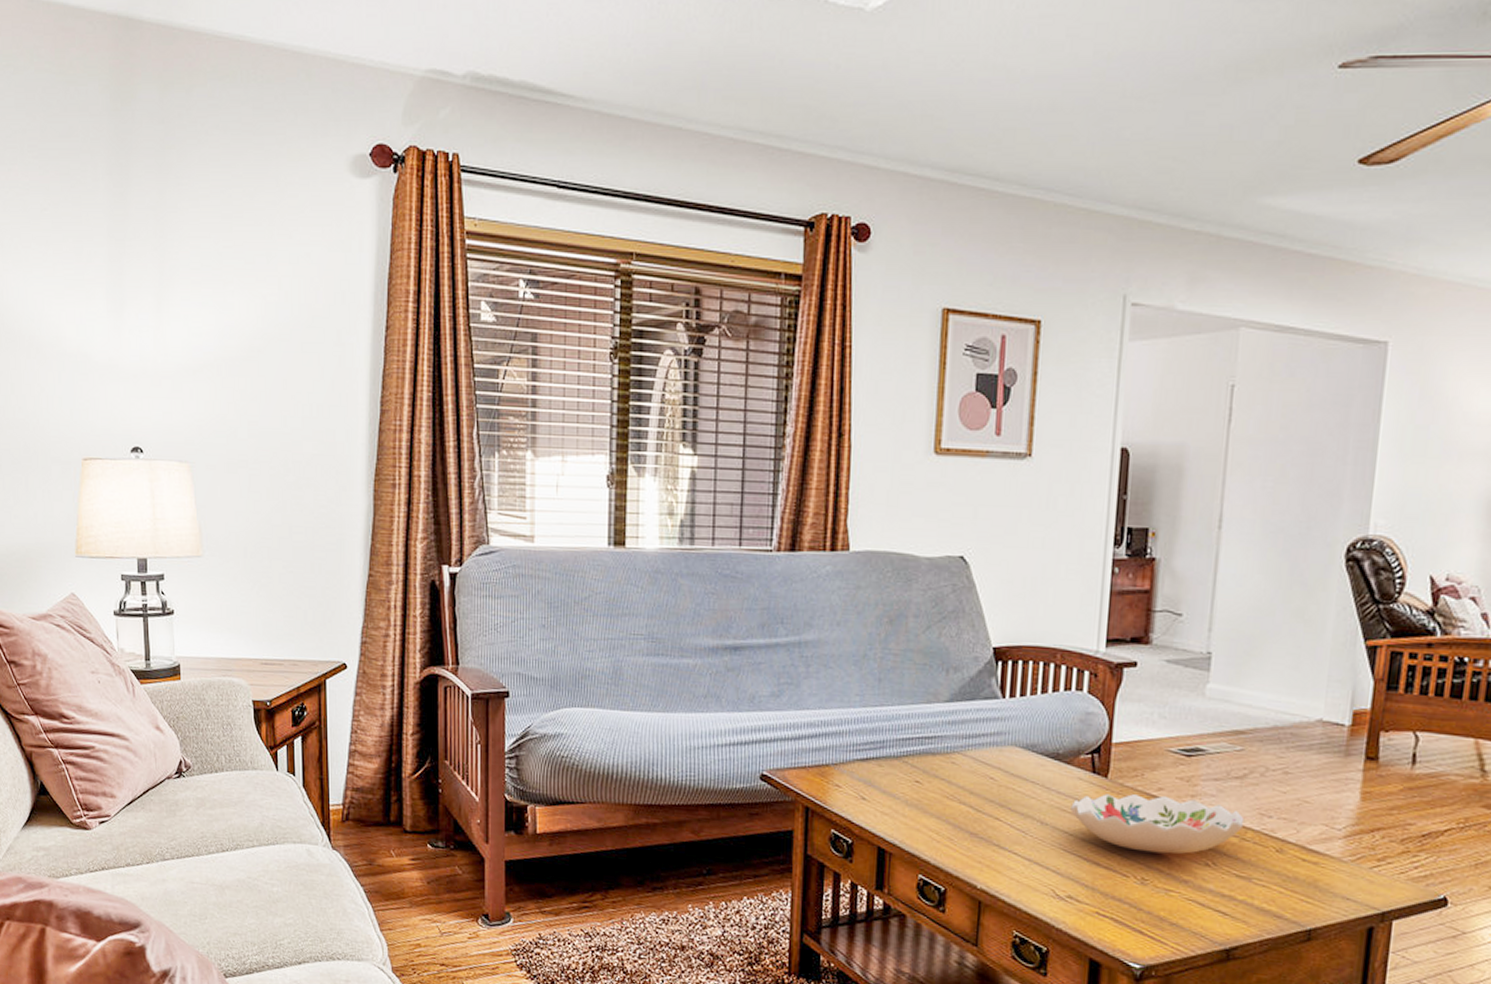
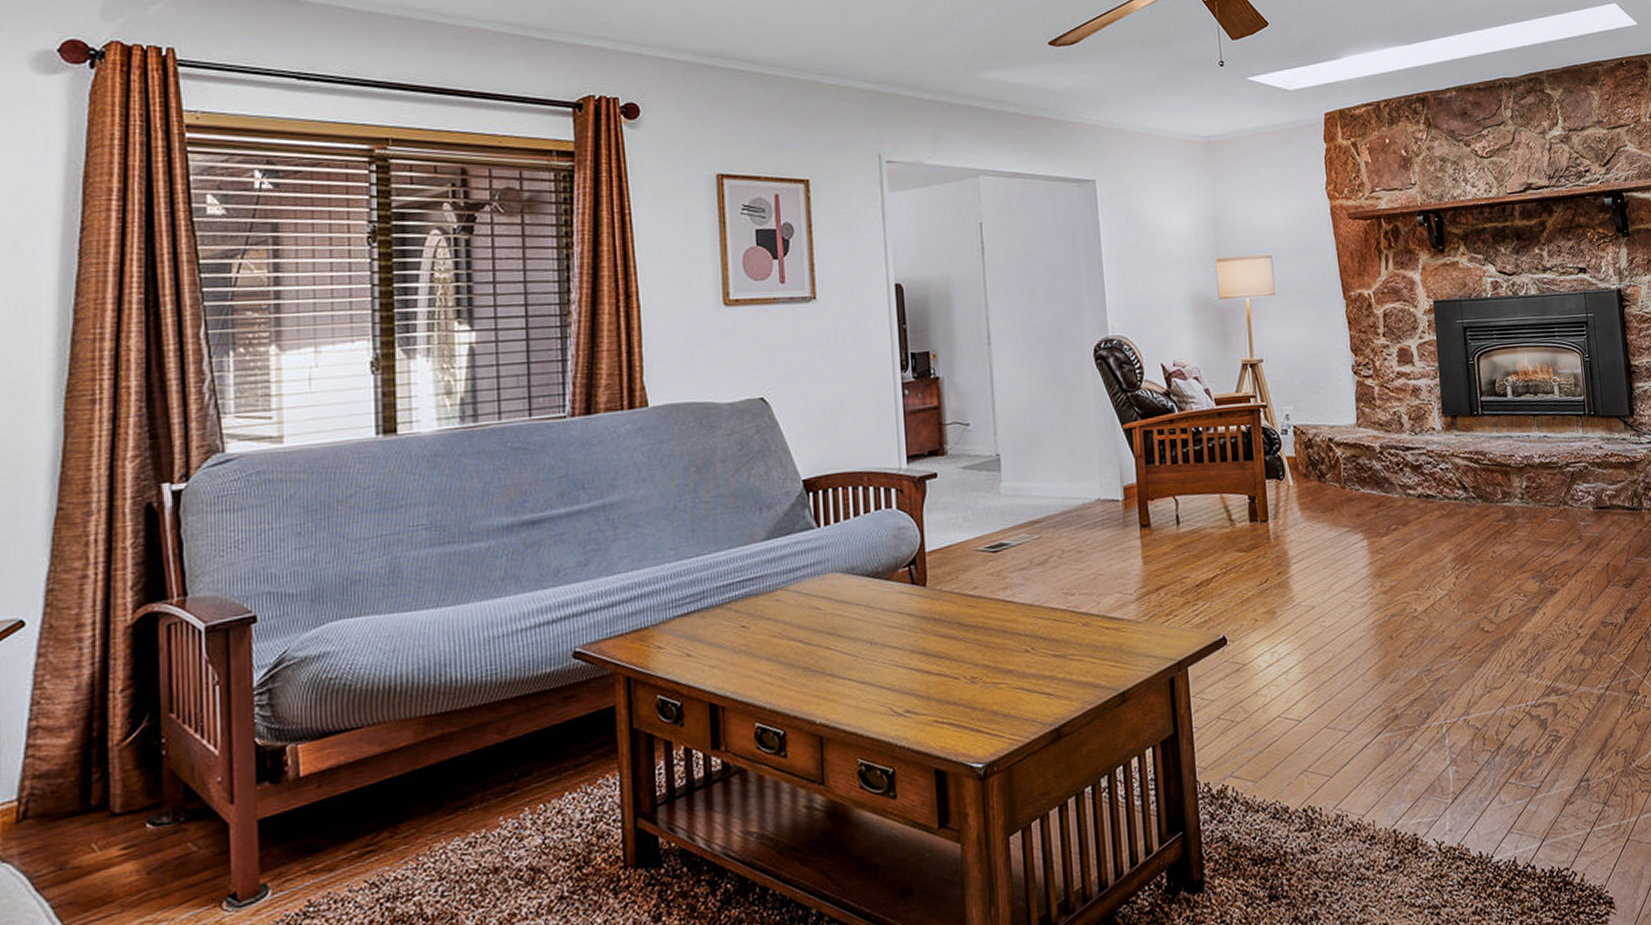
decorative bowl: present [1070,794,1245,854] -> none [896,591,1052,652]

